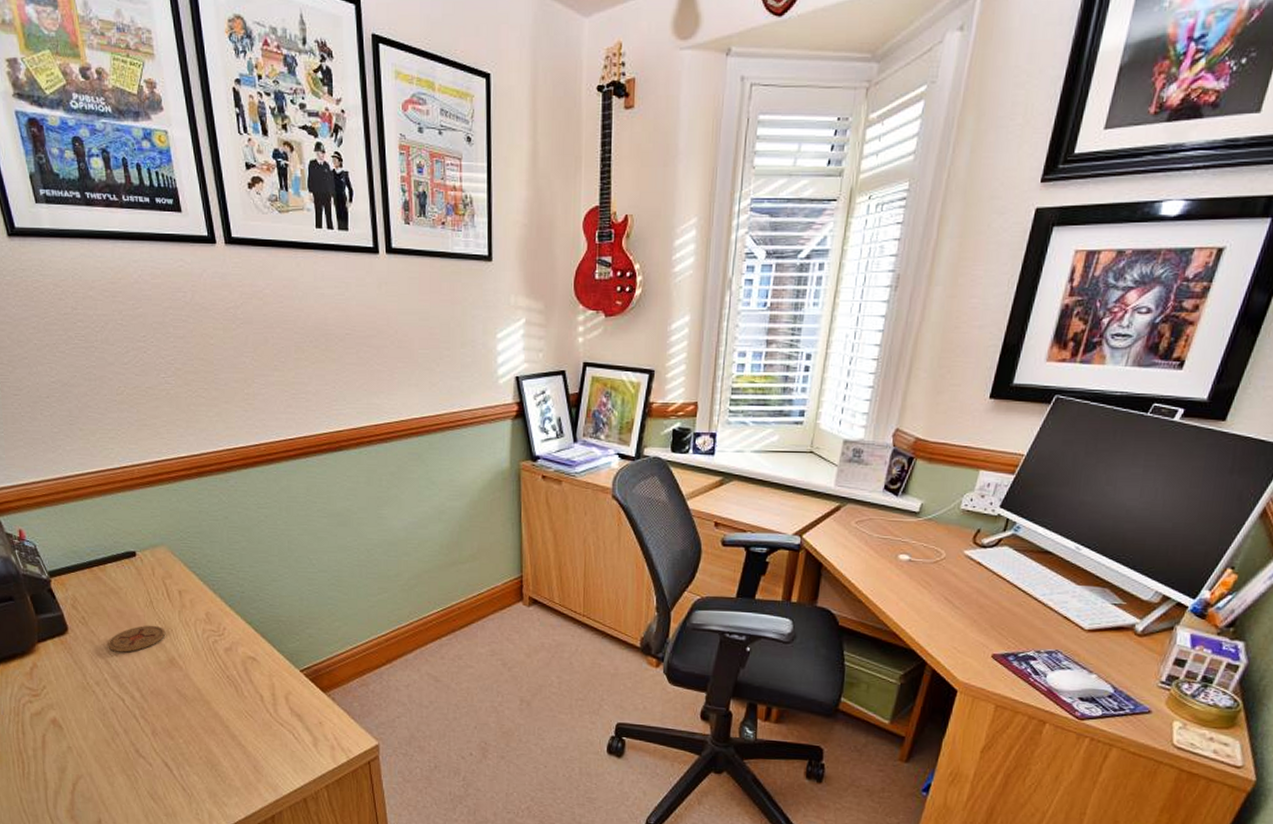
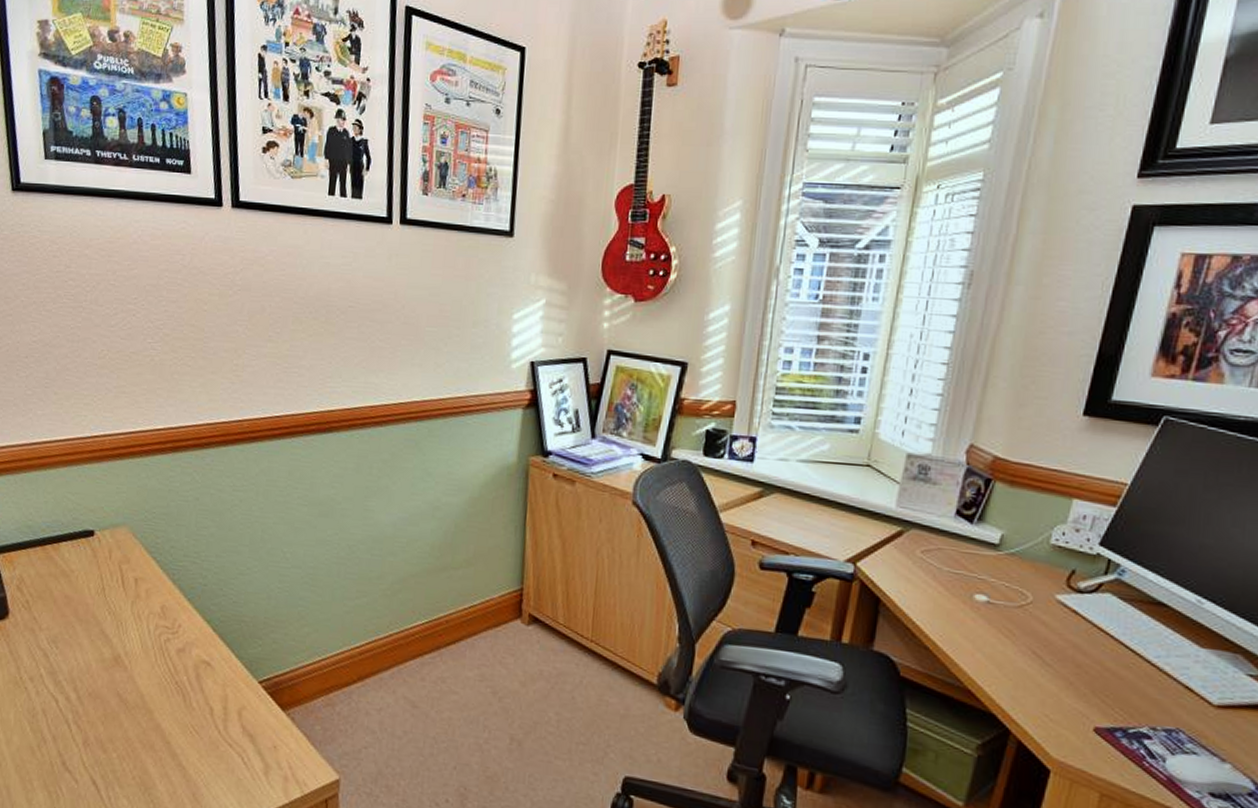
coaster: present [108,626,165,653] -> none [49,615,114,645]

